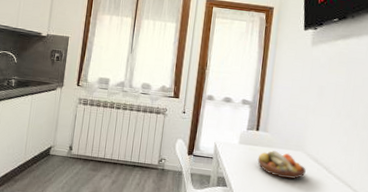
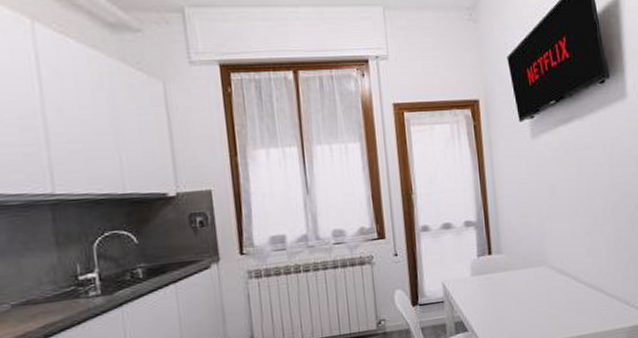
fruit bowl: present [257,151,306,179] -> none [497,273,554,303]

